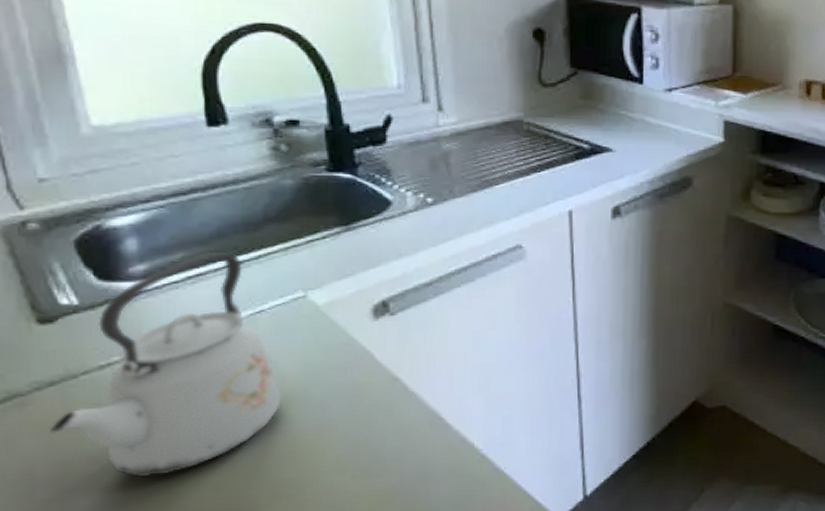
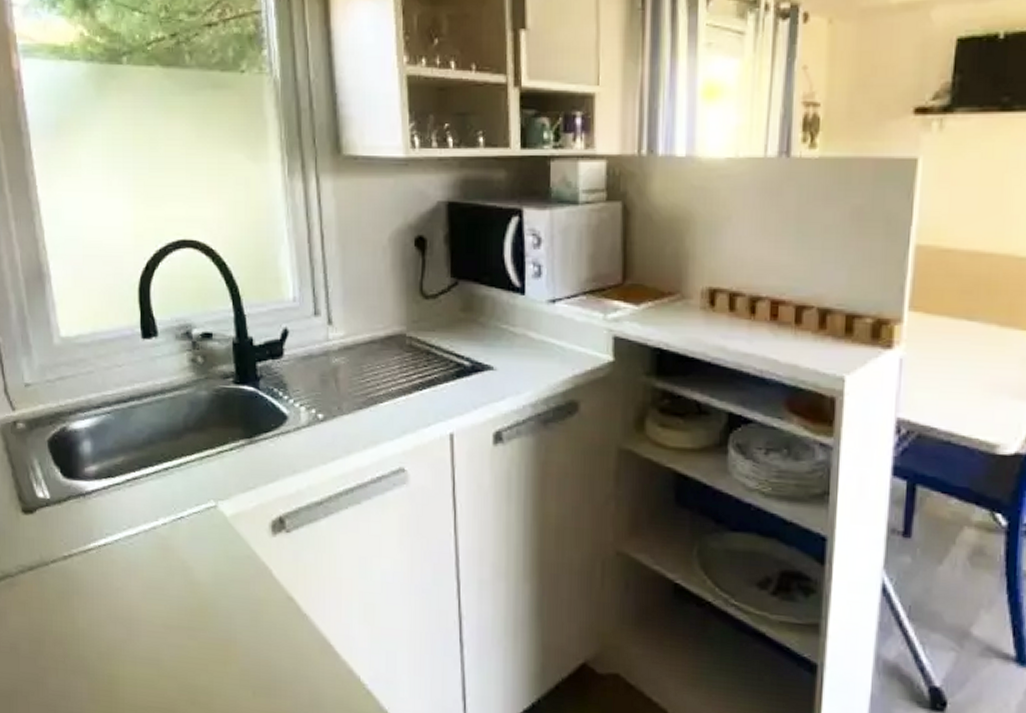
kettle: present [50,251,283,478] -> none [29,458,198,666]

